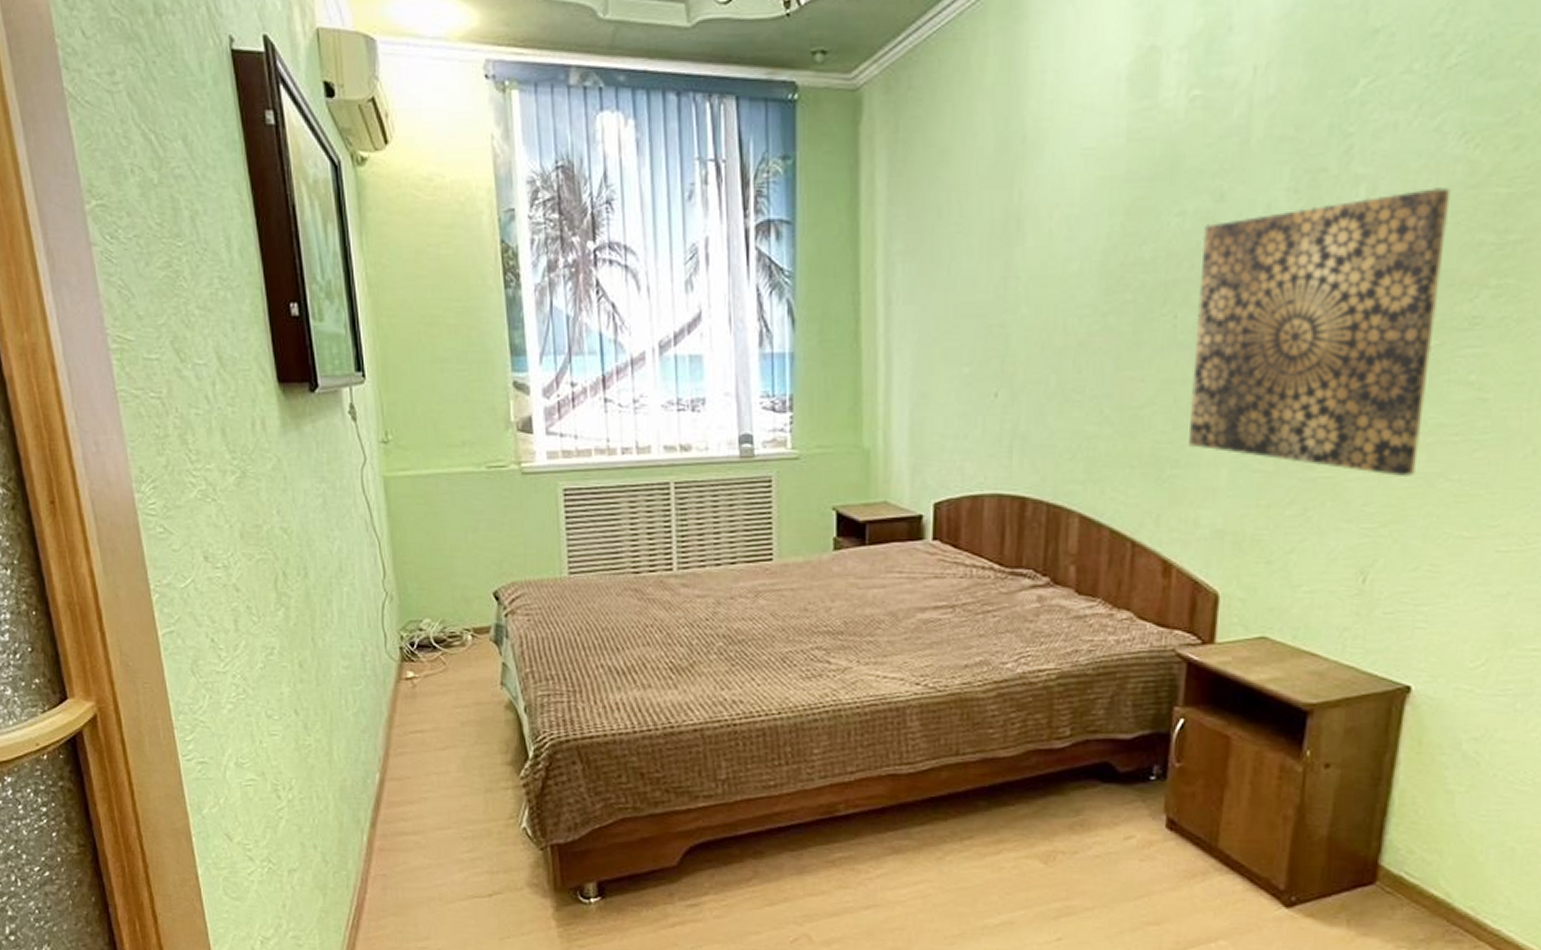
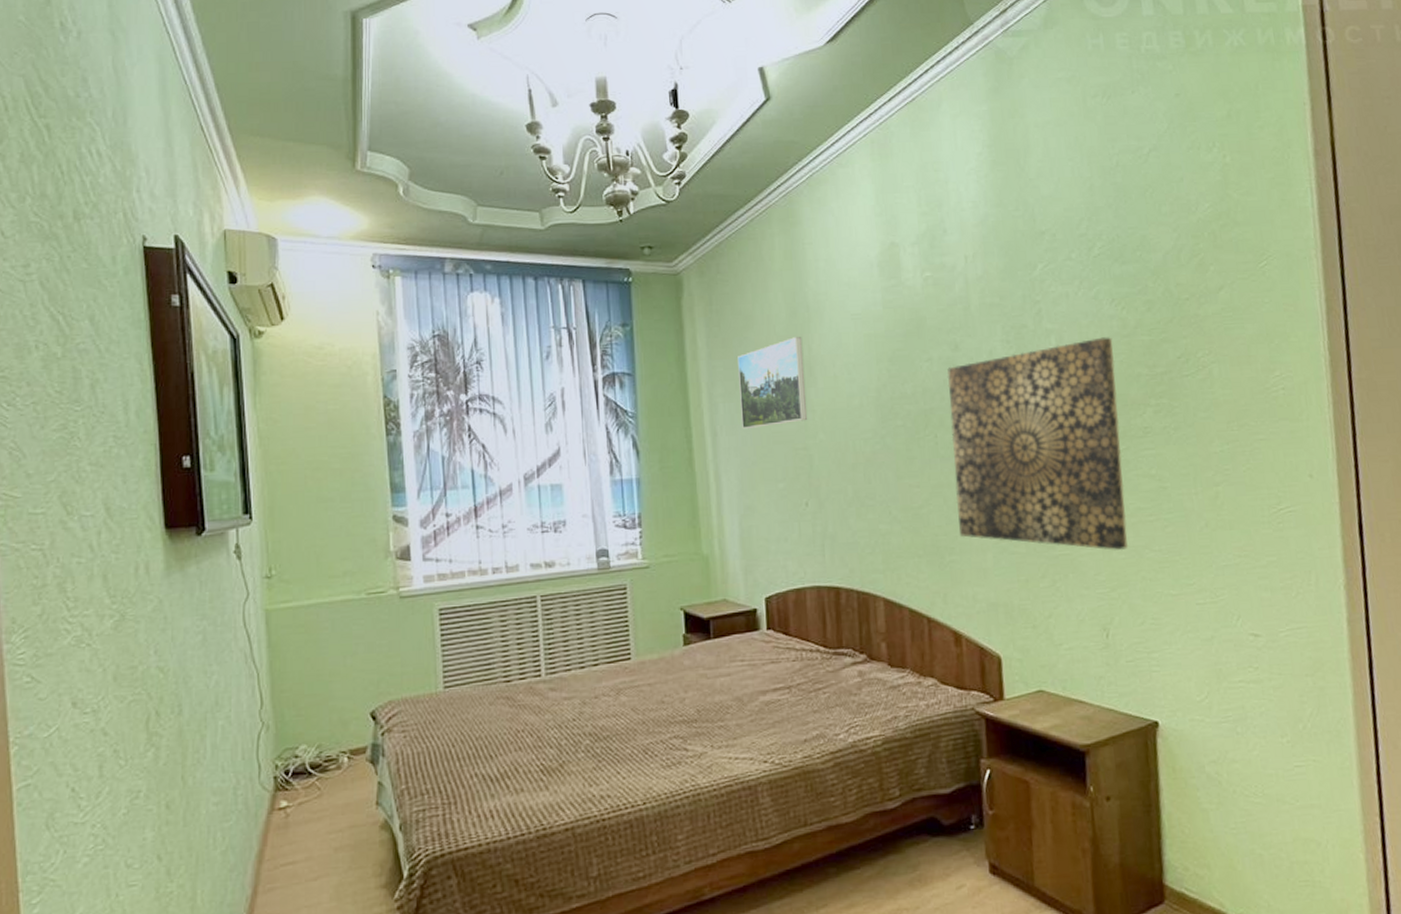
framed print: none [924,178,1013,296] -> present [738,337,808,428]

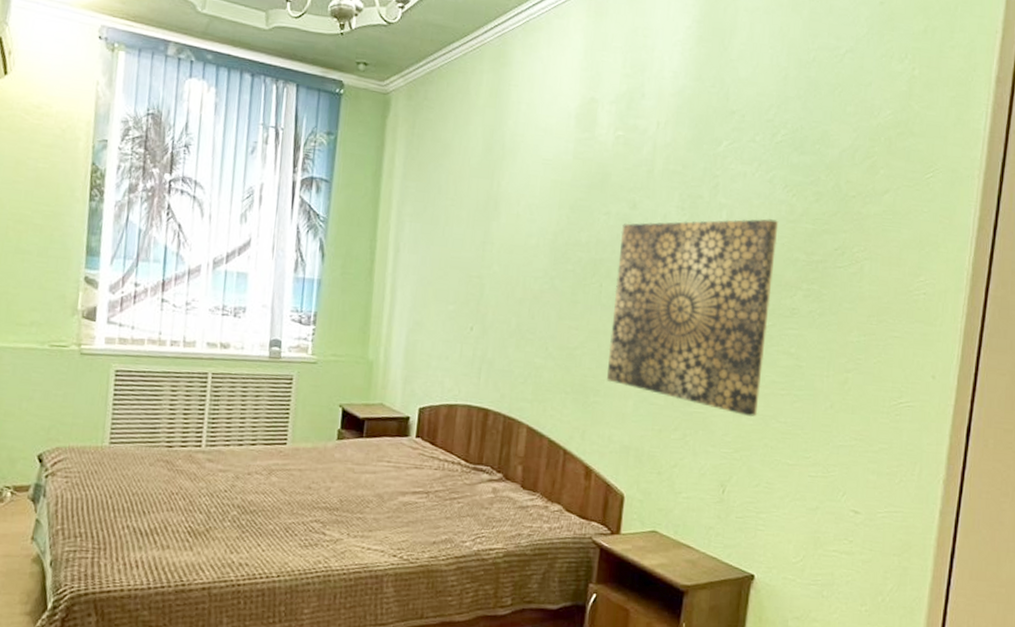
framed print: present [738,337,808,428] -> none [424,171,494,252]

